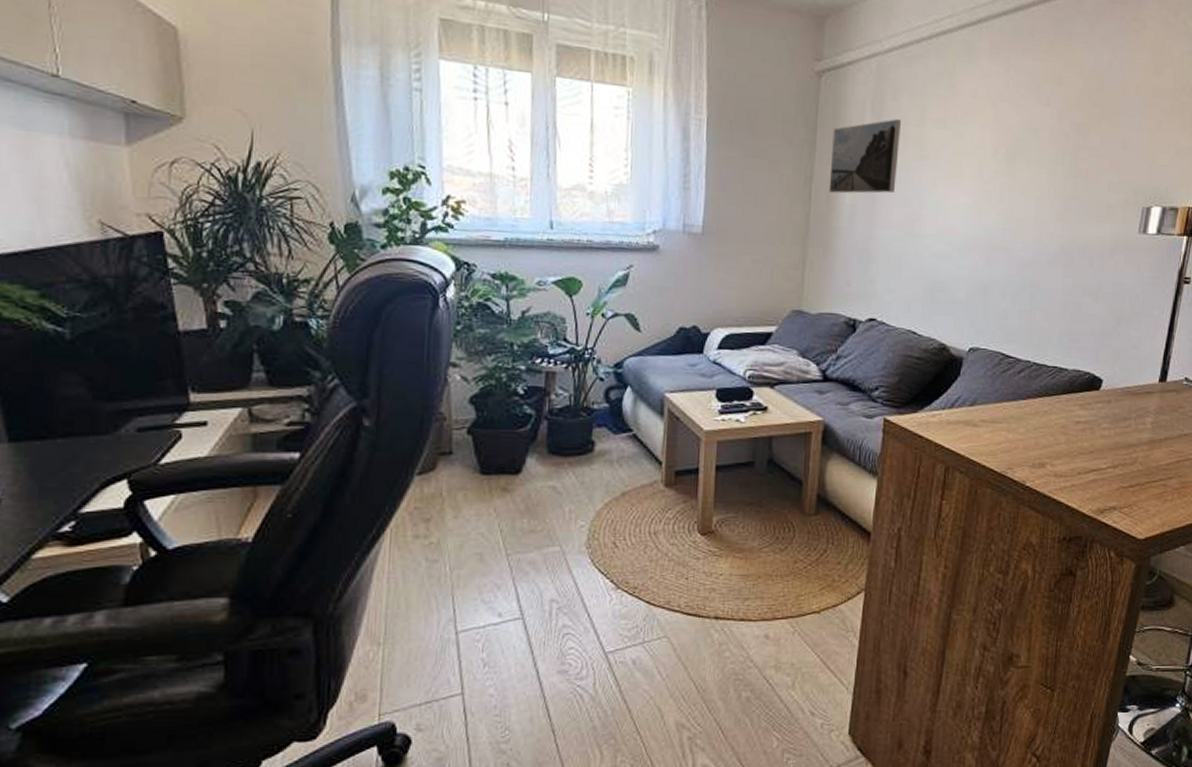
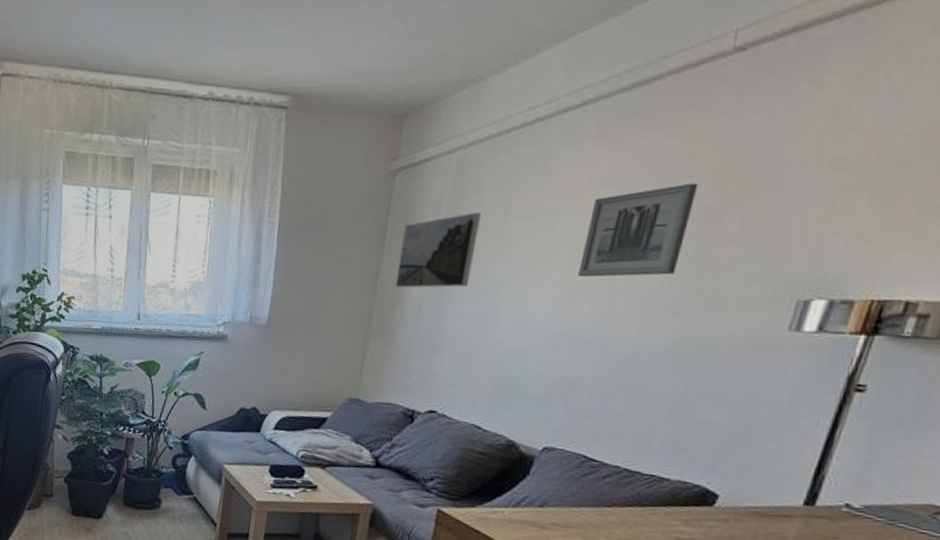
wall art: none [985,102,1069,185] -> present [578,183,699,278]

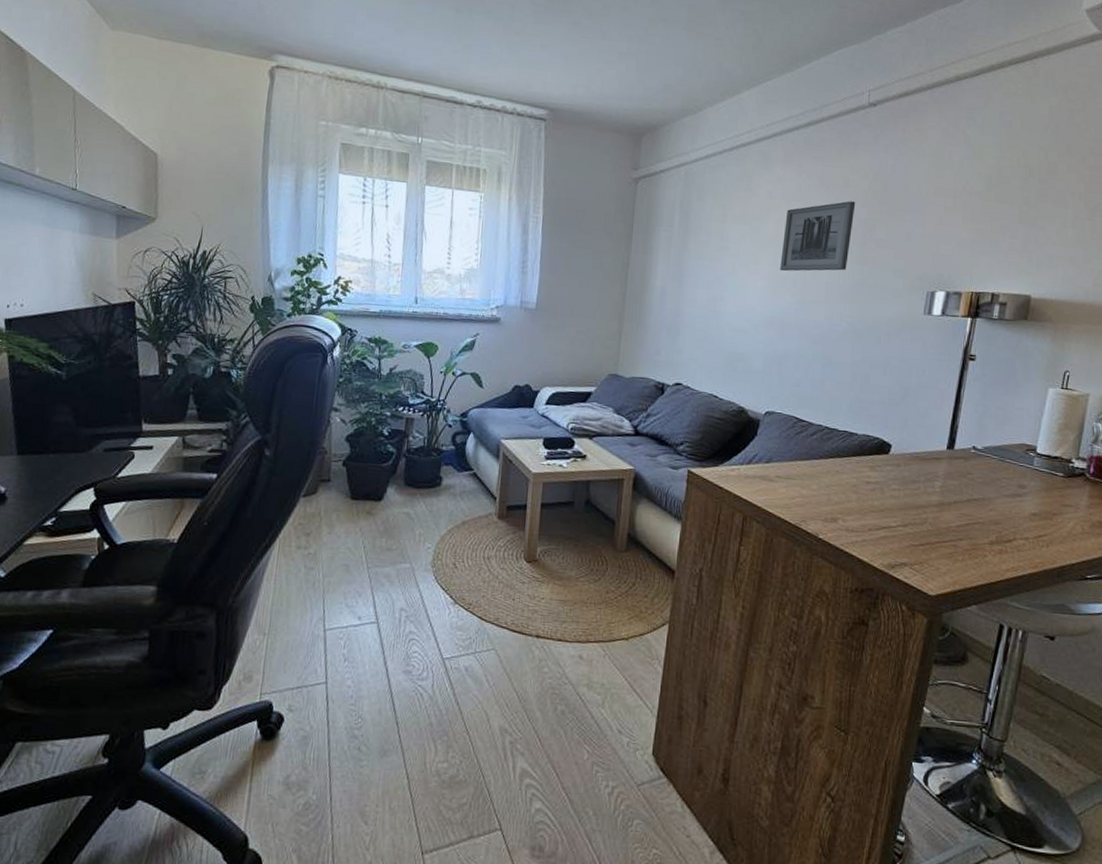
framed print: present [395,212,481,288] -> none [642,216,705,278]

